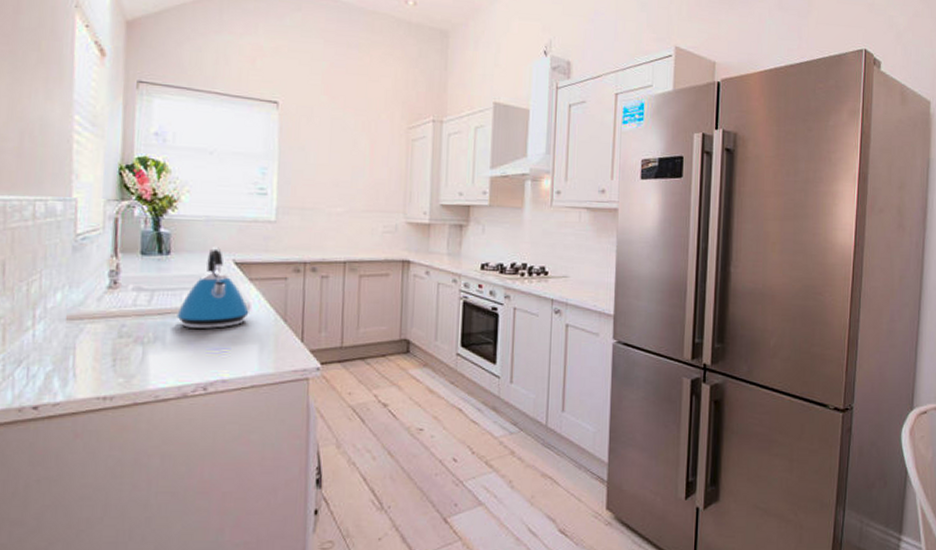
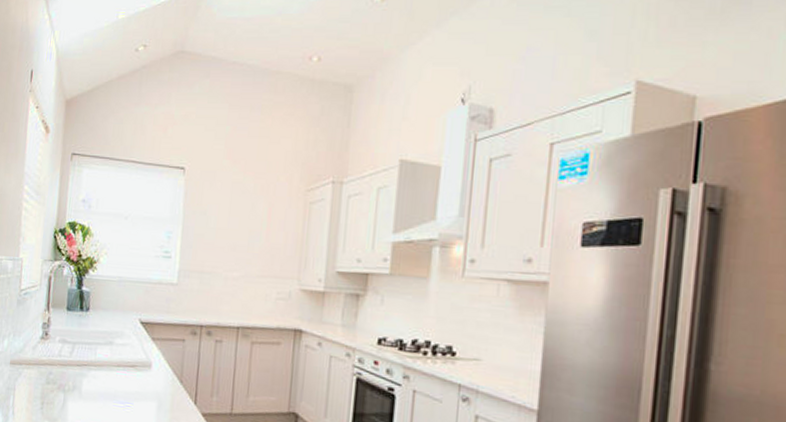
kettle: present [177,247,249,329] -> none [91,306,151,384]

